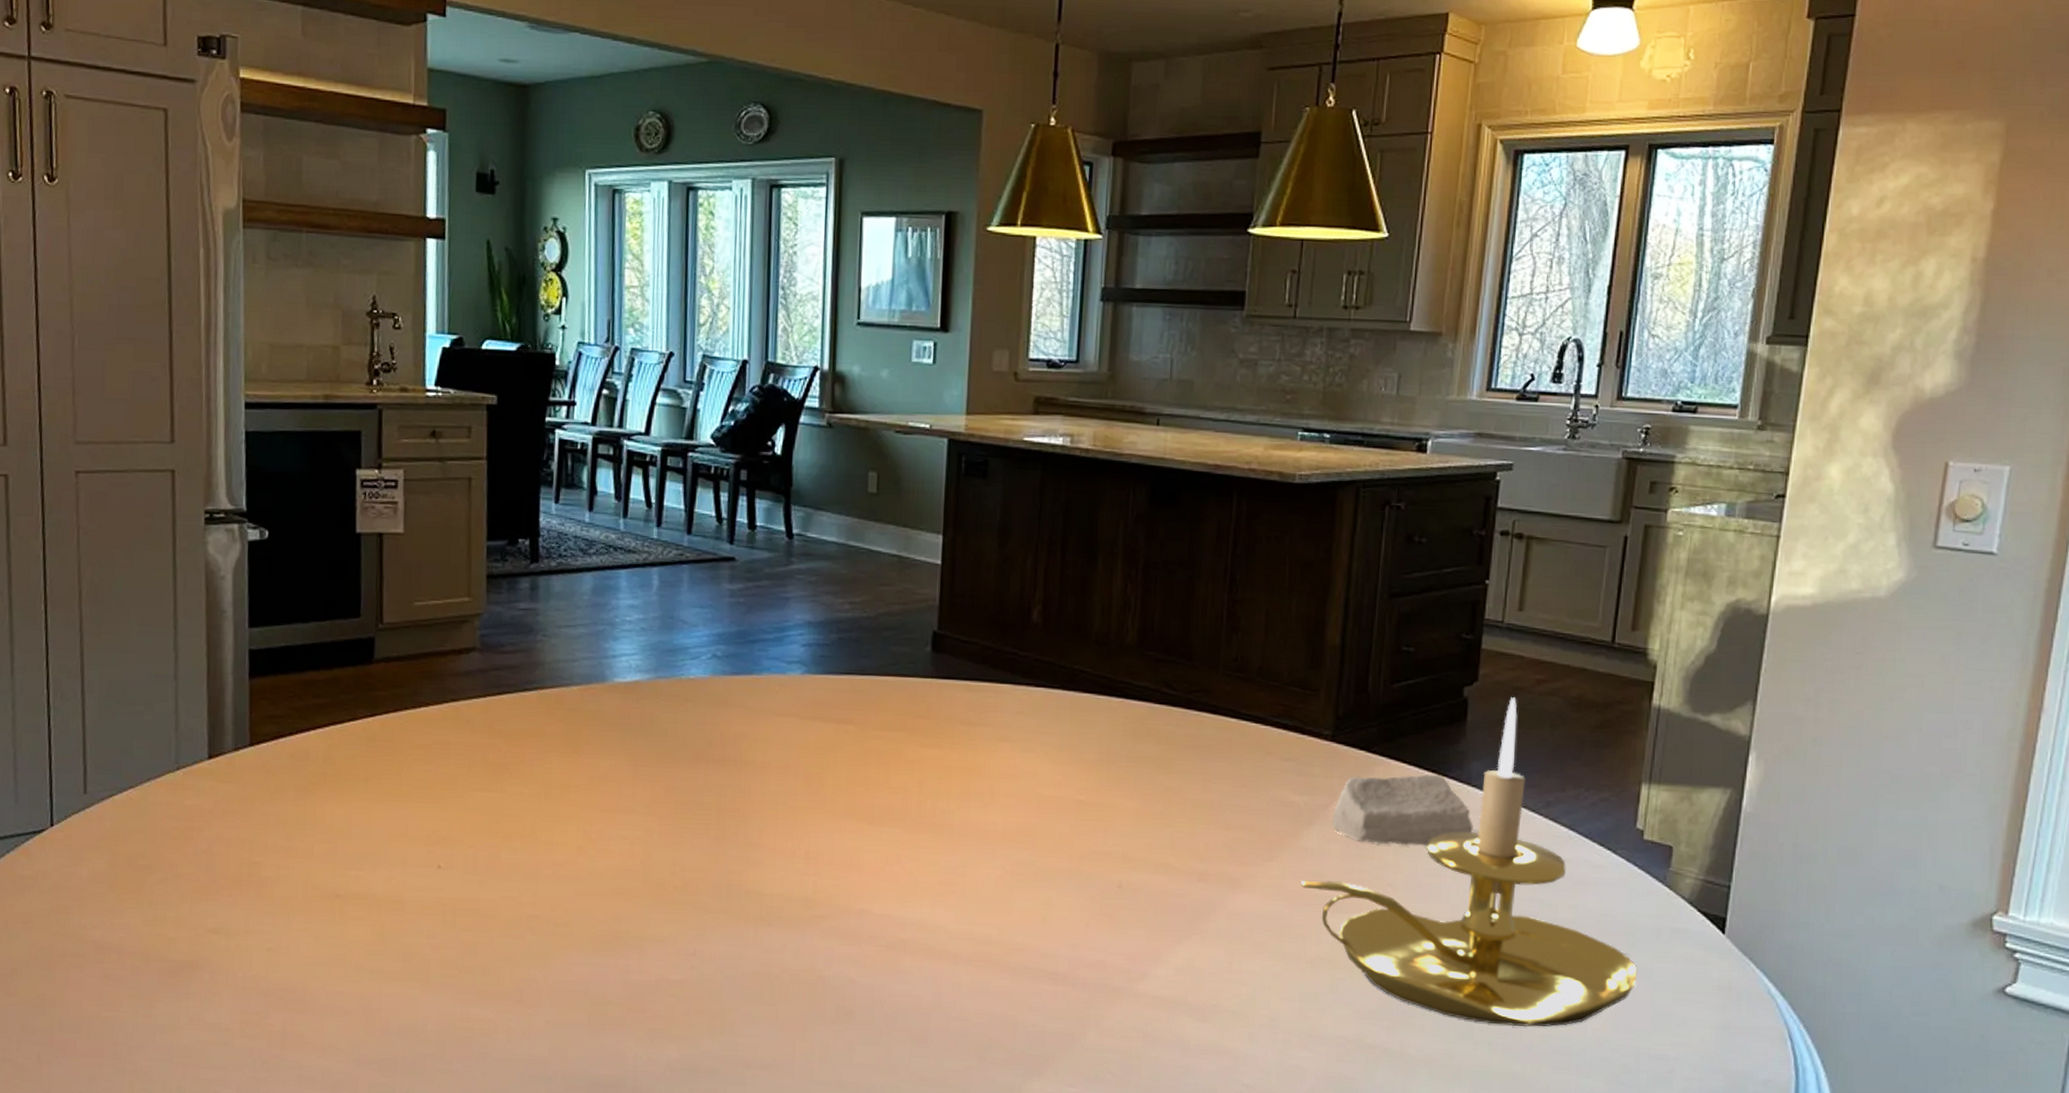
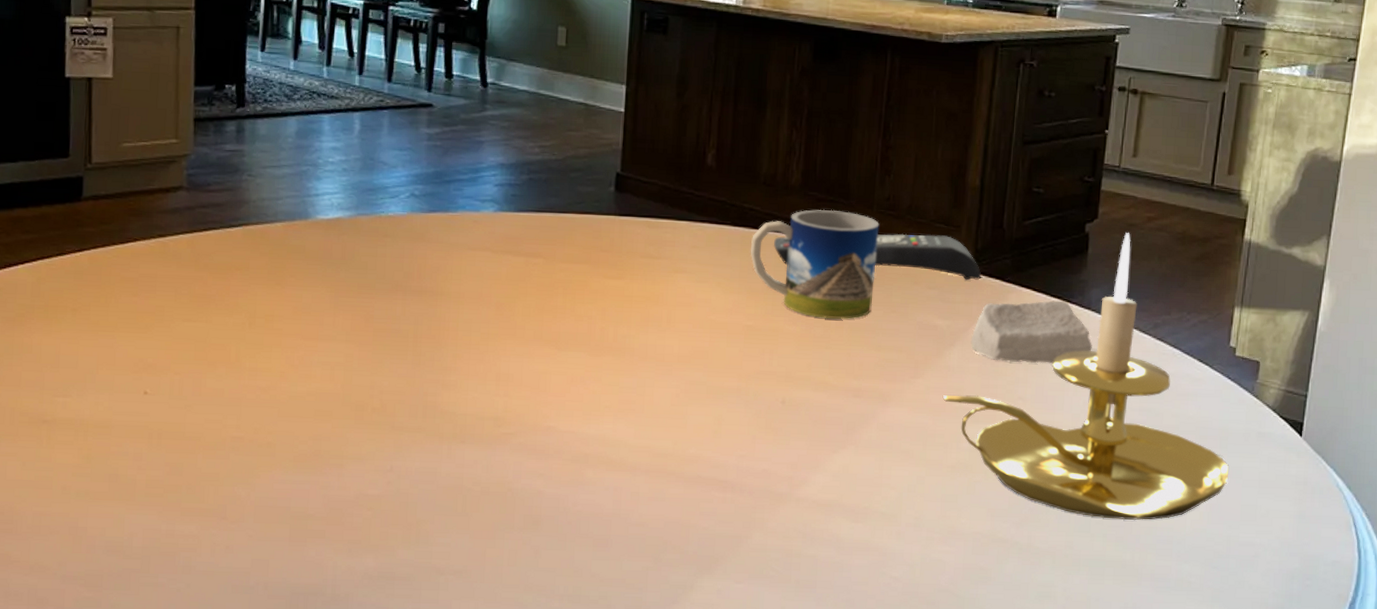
mug: none [1082,671,1226,795] -> present [751,209,879,320]
remote control: none [1106,698,1344,751] -> present [773,233,982,281]

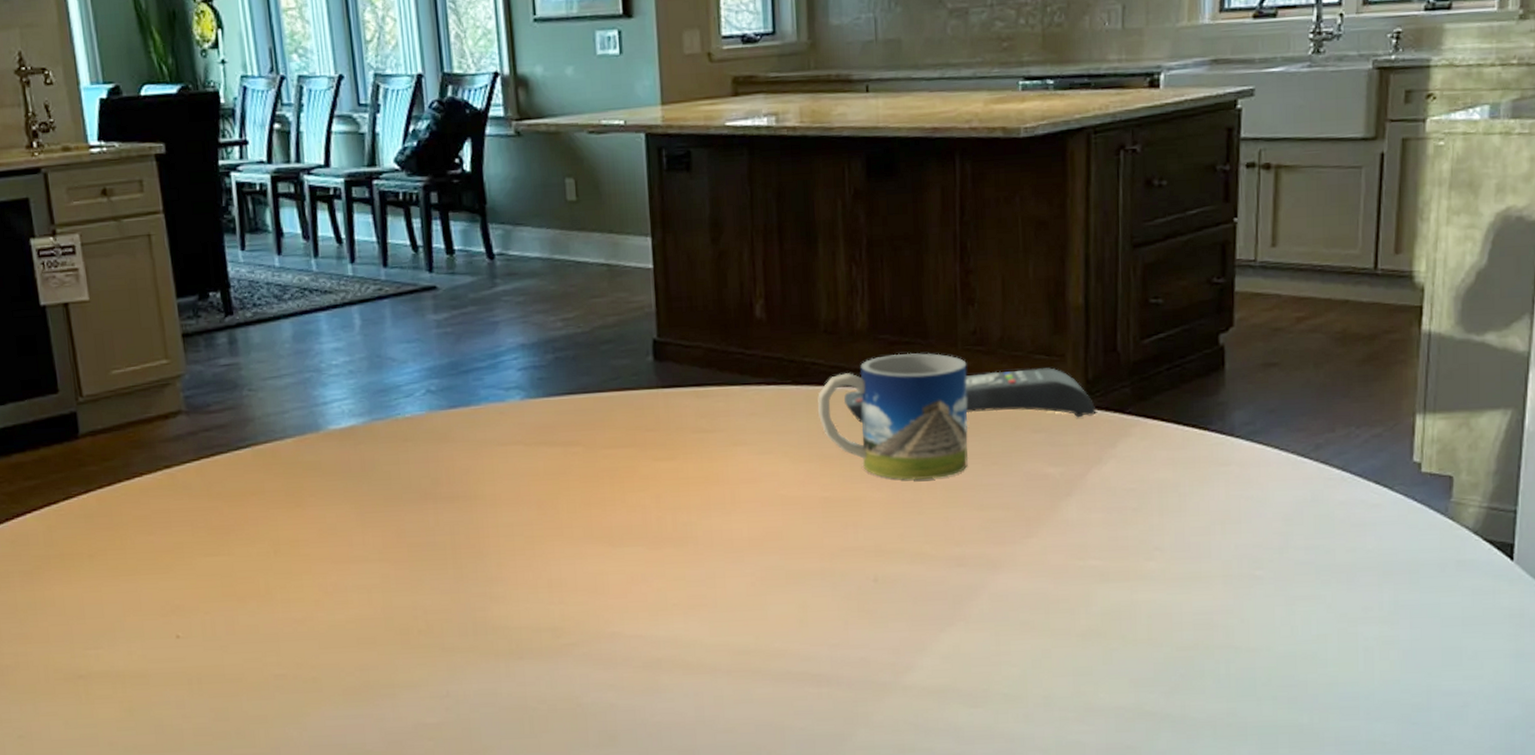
candle holder: present [943,233,1229,521] -> none [1064,339,1423,679]
soap bar: present [970,300,1092,364] -> none [1090,429,1240,508]

